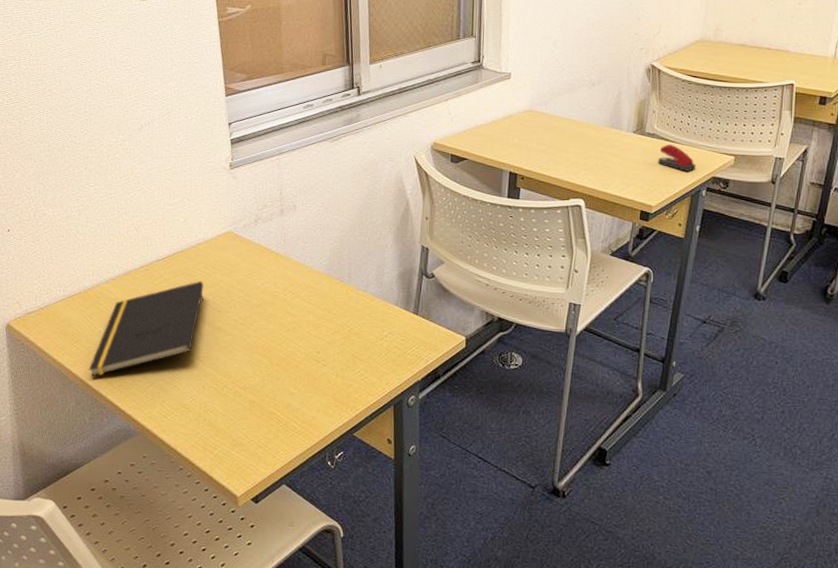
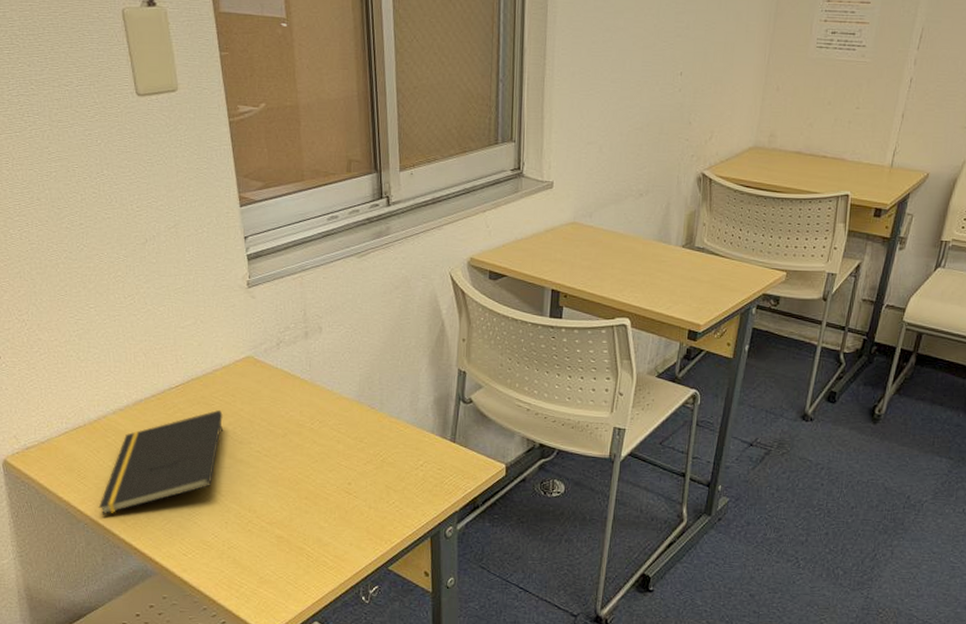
stapler: present [658,145,696,172] -> none [707,260,747,288]

